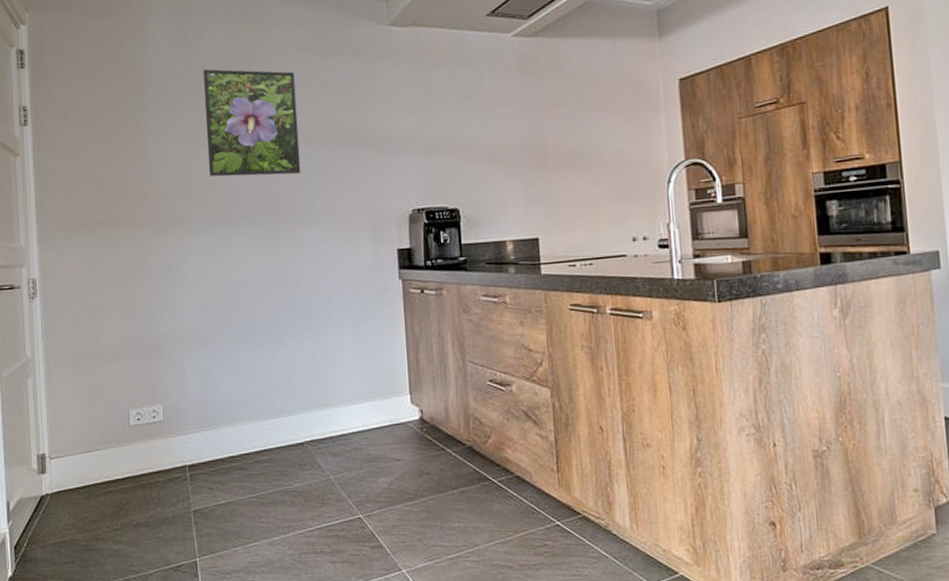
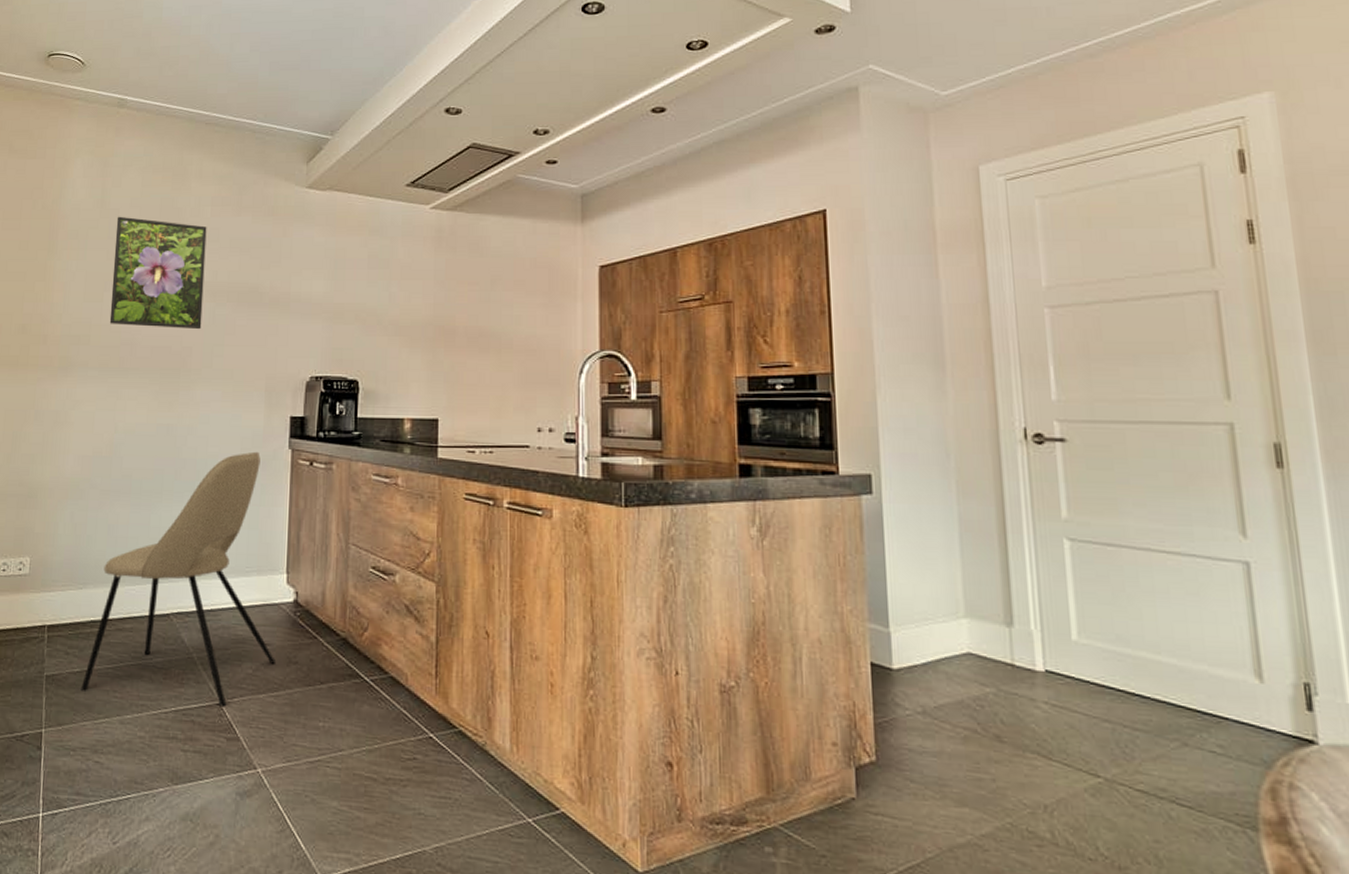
dining chair: none [228,285,408,520] -> present [80,451,275,707]

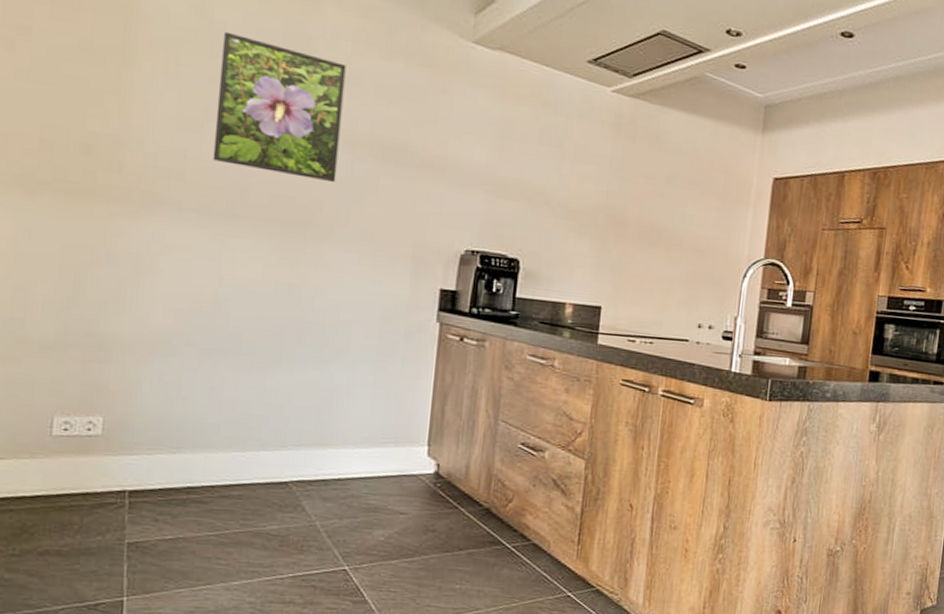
dining chair: present [80,451,275,707] -> none [174,321,411,573]

